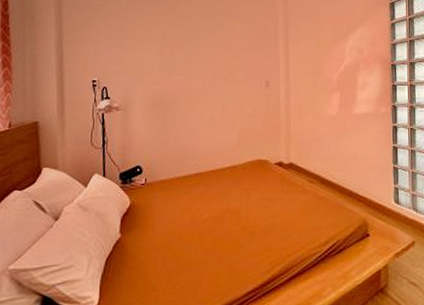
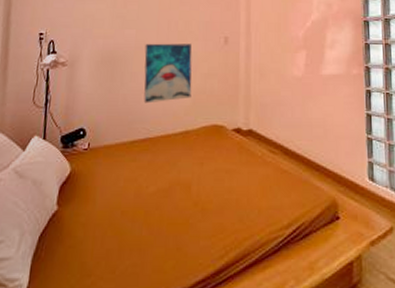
wall art: none [192,88,238,142] -> present [144,43,192,104]

